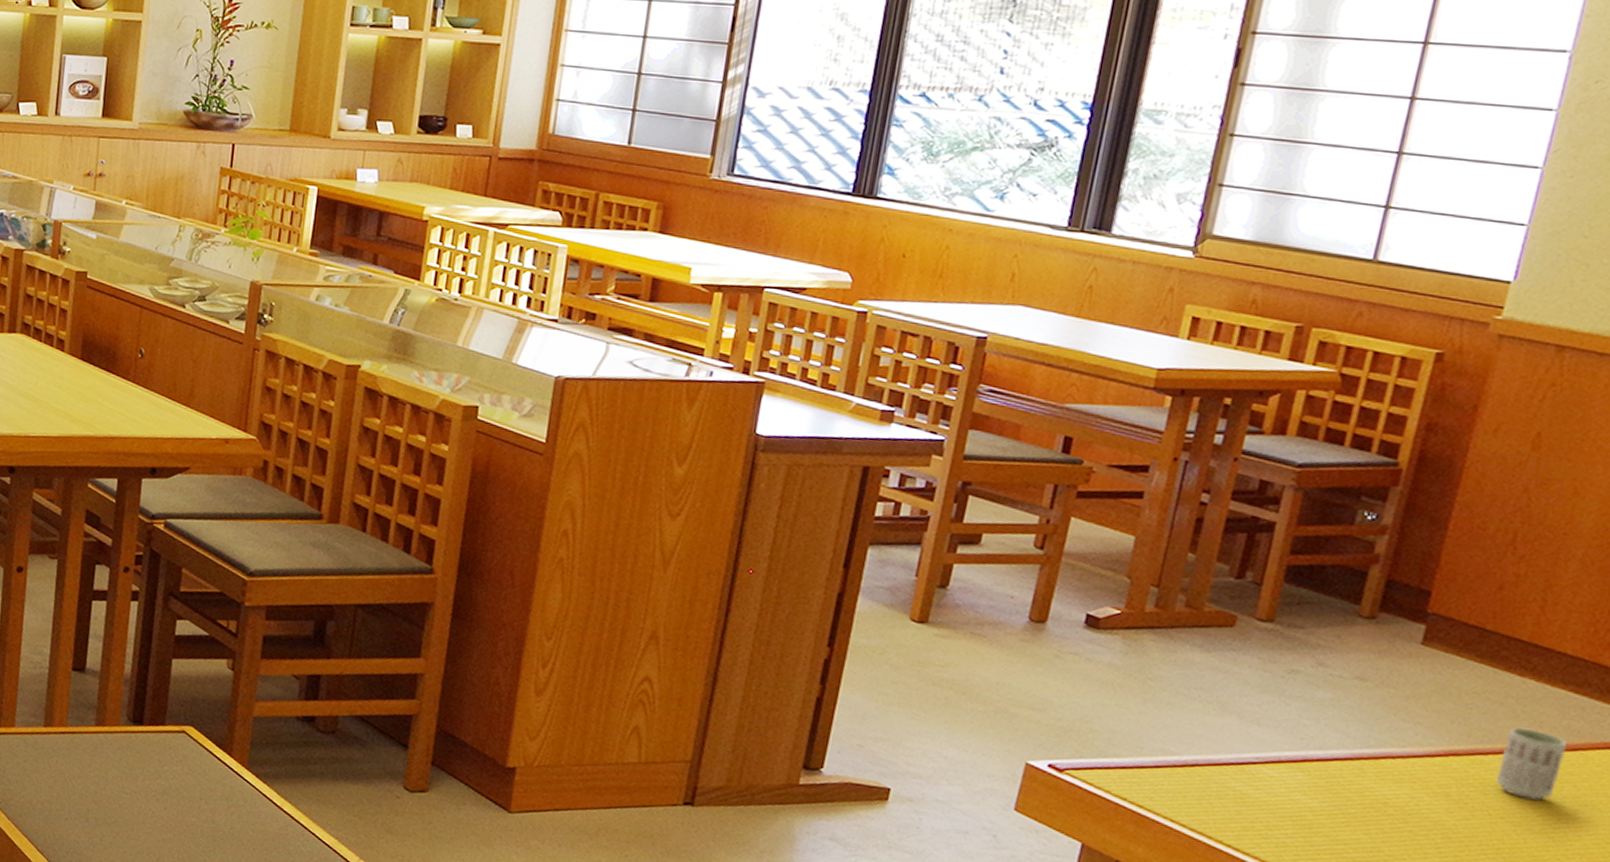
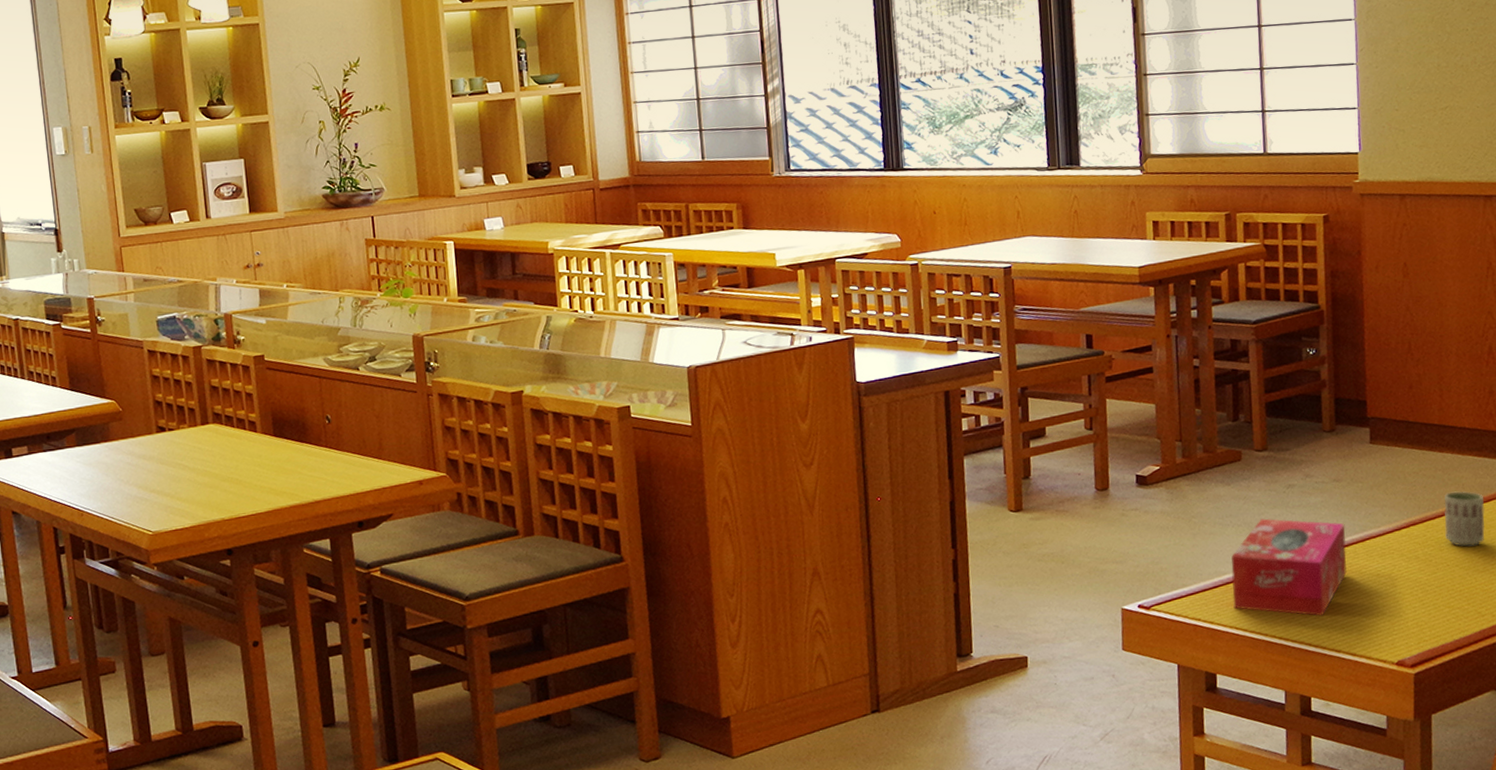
tissue box: none [1175,701,1357,834] -> present [1231,518,1347,617]

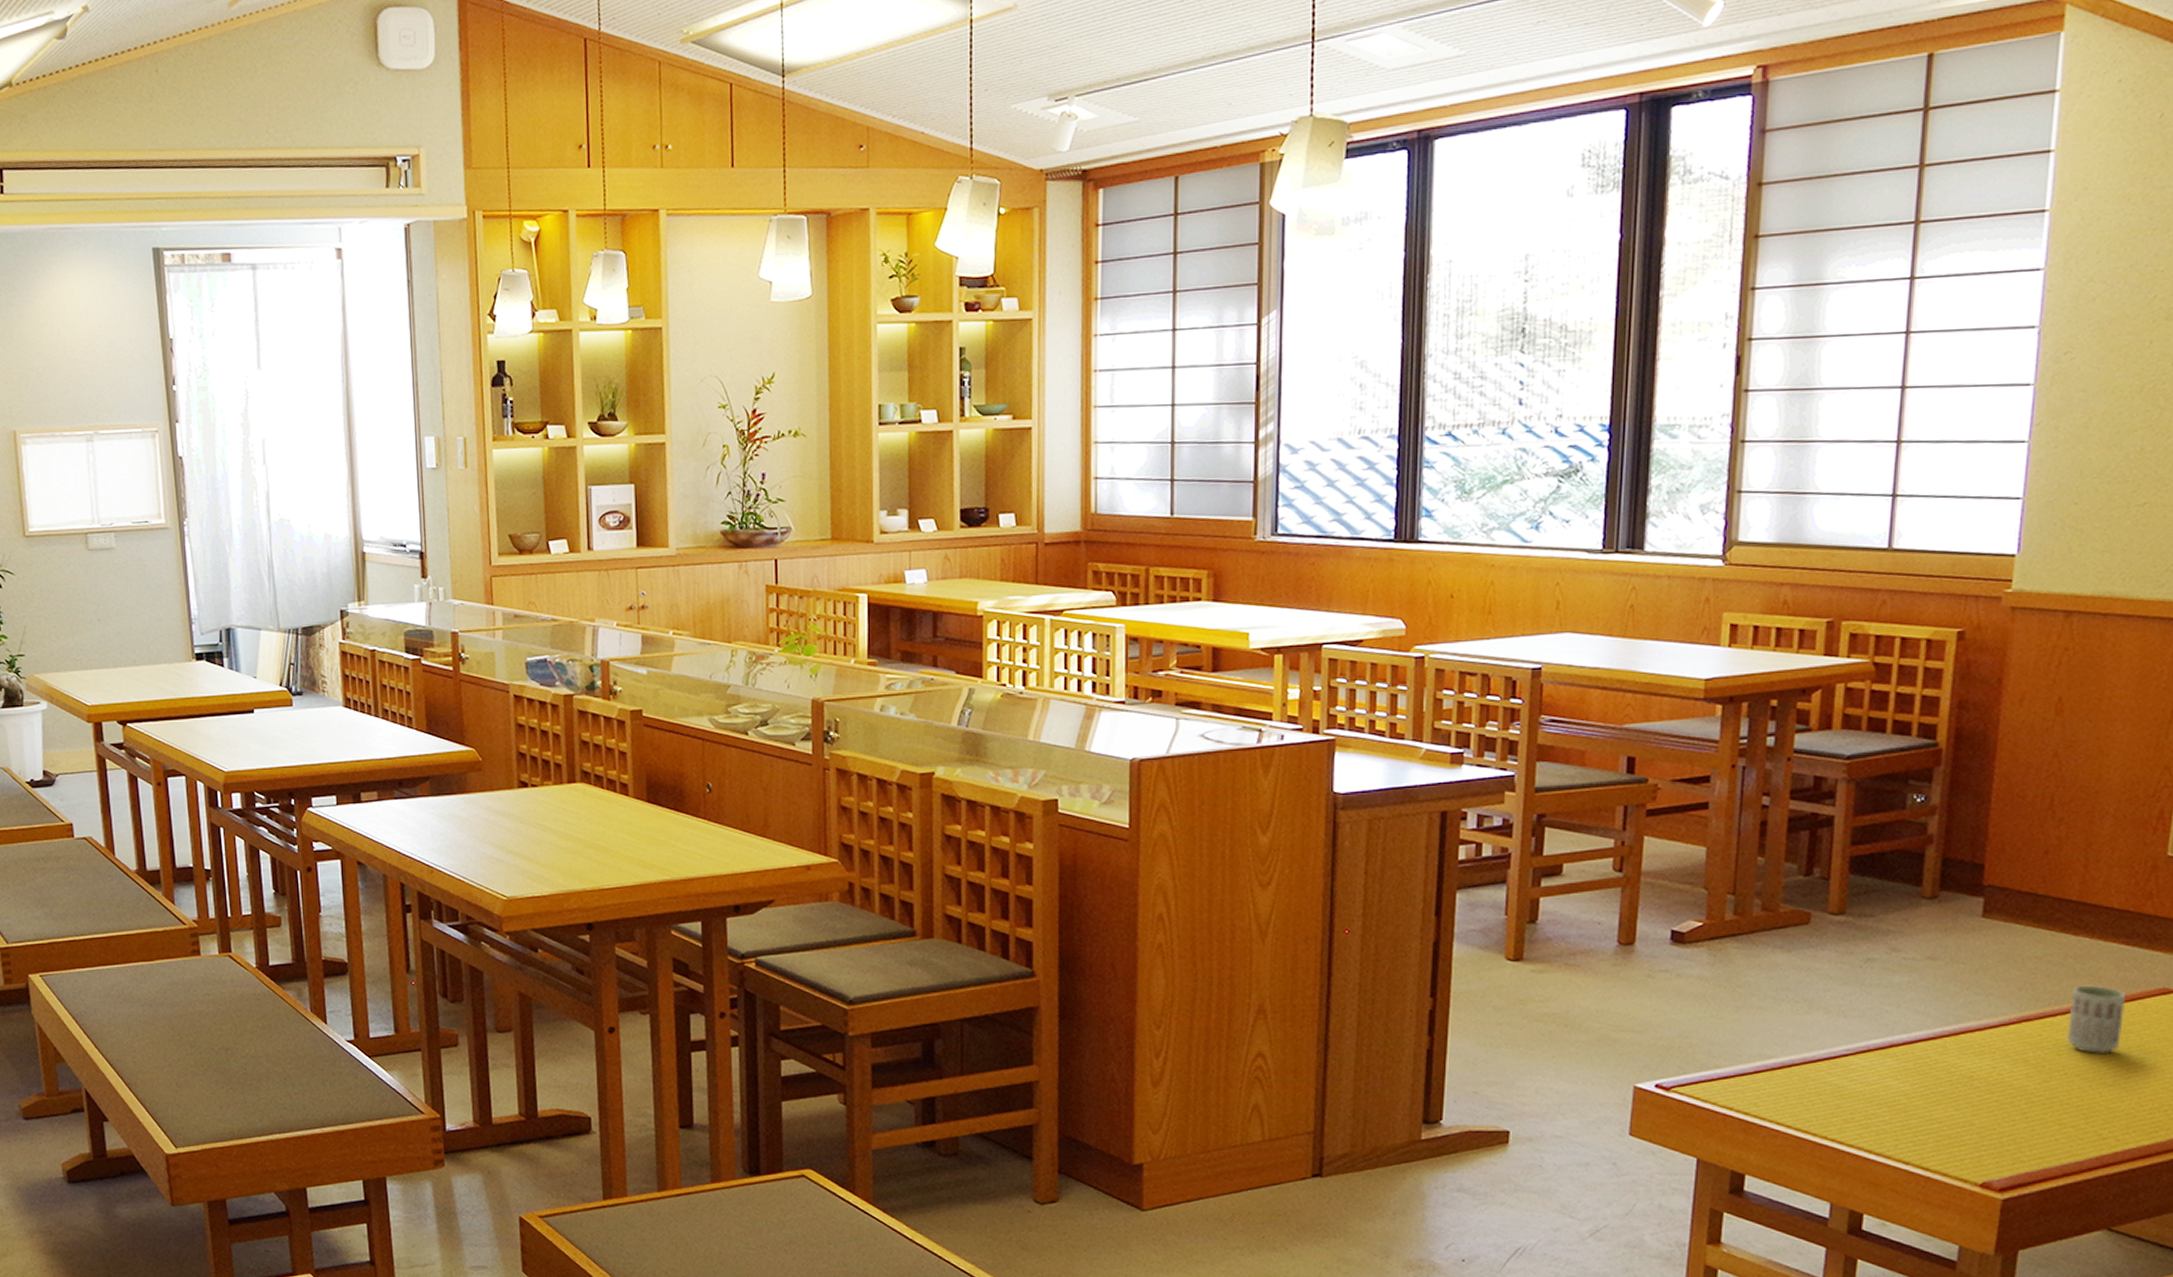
tissue box: present [1231,518,1347,617] -> none [1777,996,1936,1119]

